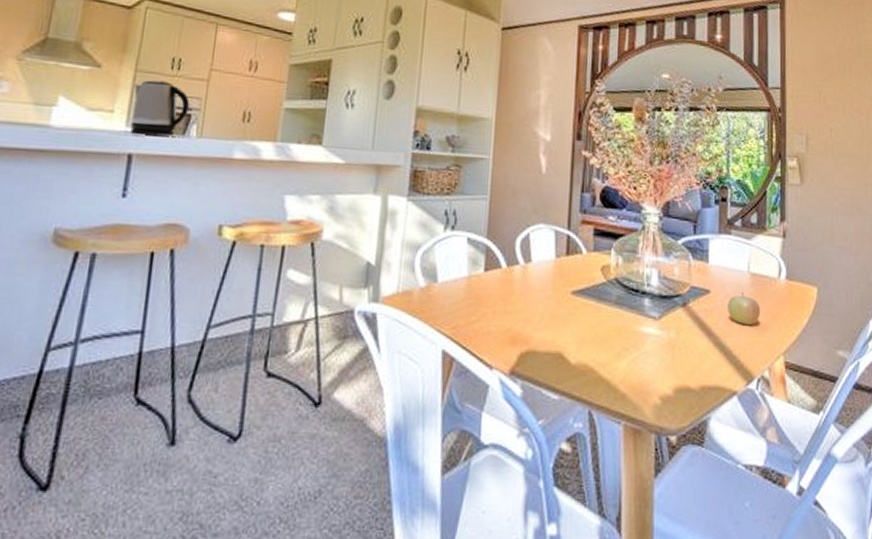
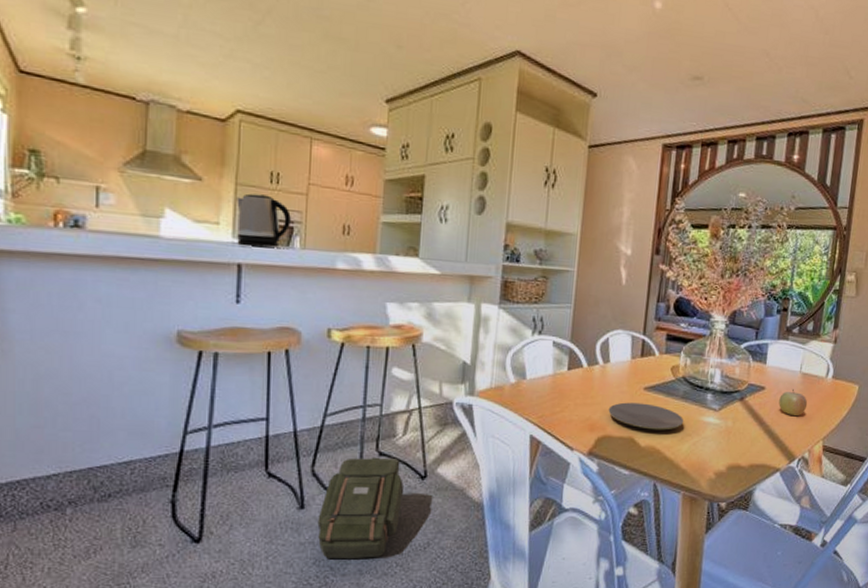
backpack: none [188,378,295,514] -> present [317,457,405,560]
plate: none [532,309,620,344] -> present [608,402,684,430]

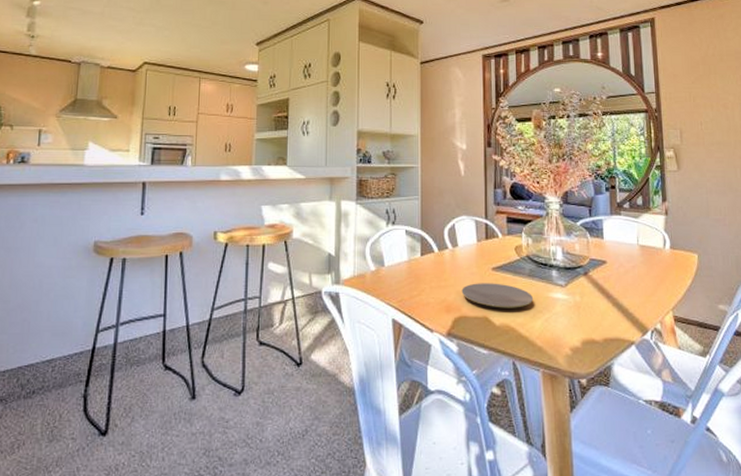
kettle: present [237,193,291,248] -> none [142,124,184,167]
backpack: present [317,457,405,560] -> none [207,346,283,449]
fruit: present [778,388,808,416] -> none [622,261,651,287]

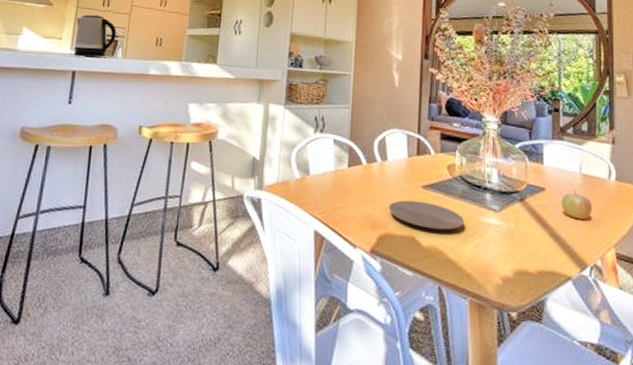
kettle: none [142,124,184,167] -> present [73,14,117,58]
fruit: none [622,261,651,287] -> present [562,190,593,219]

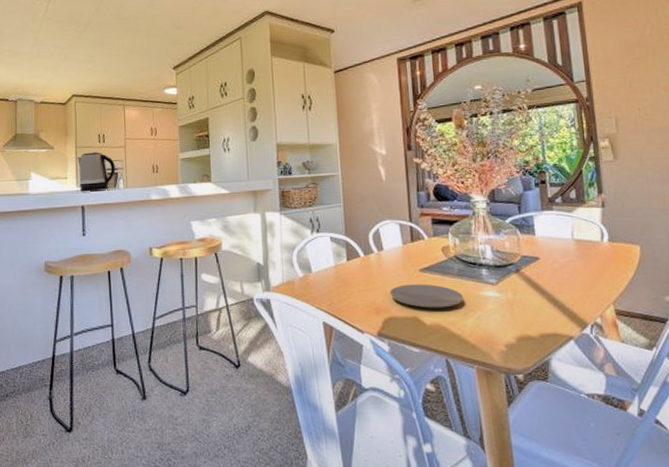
fruit: present [562,190,593,219] -> none [556,256,588,282]

